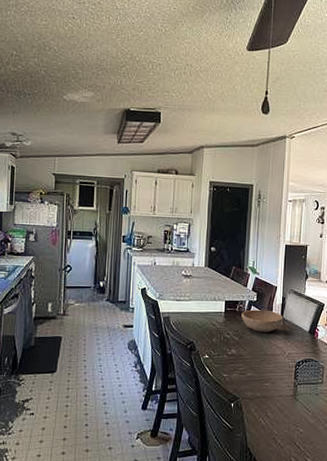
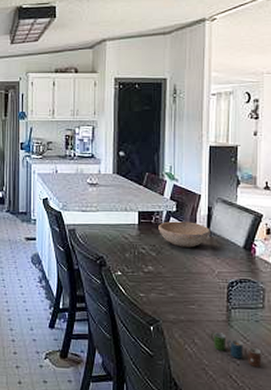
cup: none [281,406,320,434] -> present [211,332,262,368]

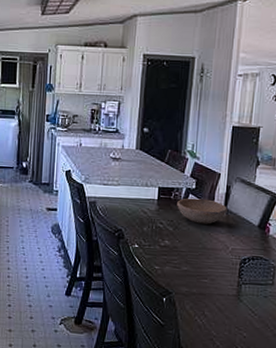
cup: present [211,332,262,368] -> none [221,305,268,341]

